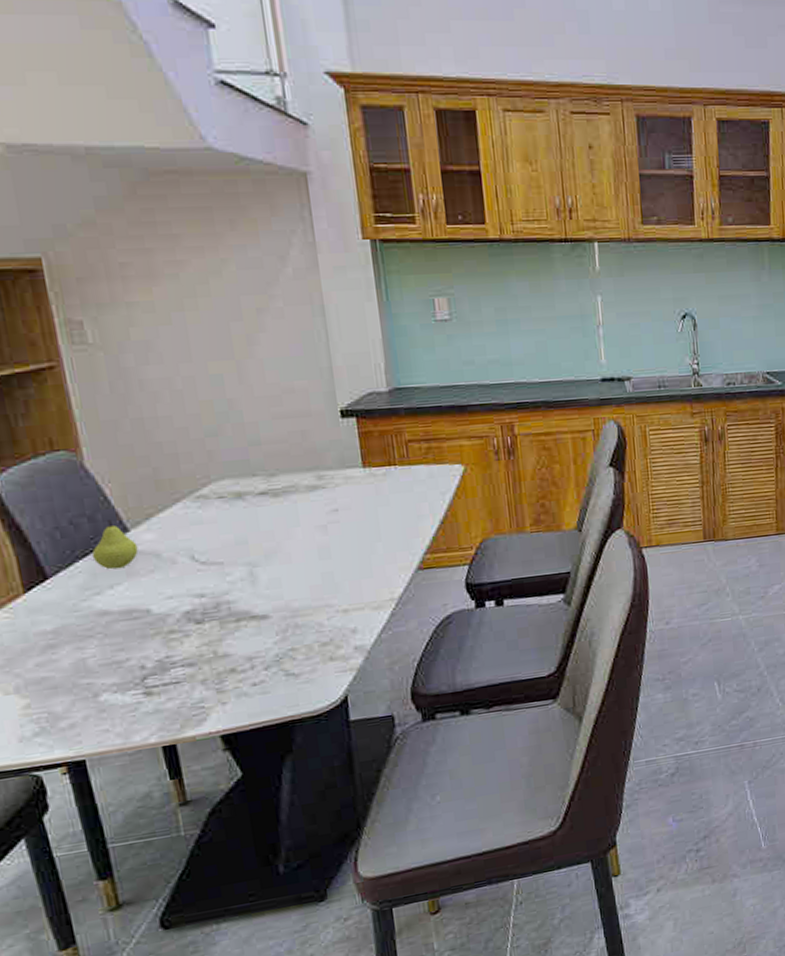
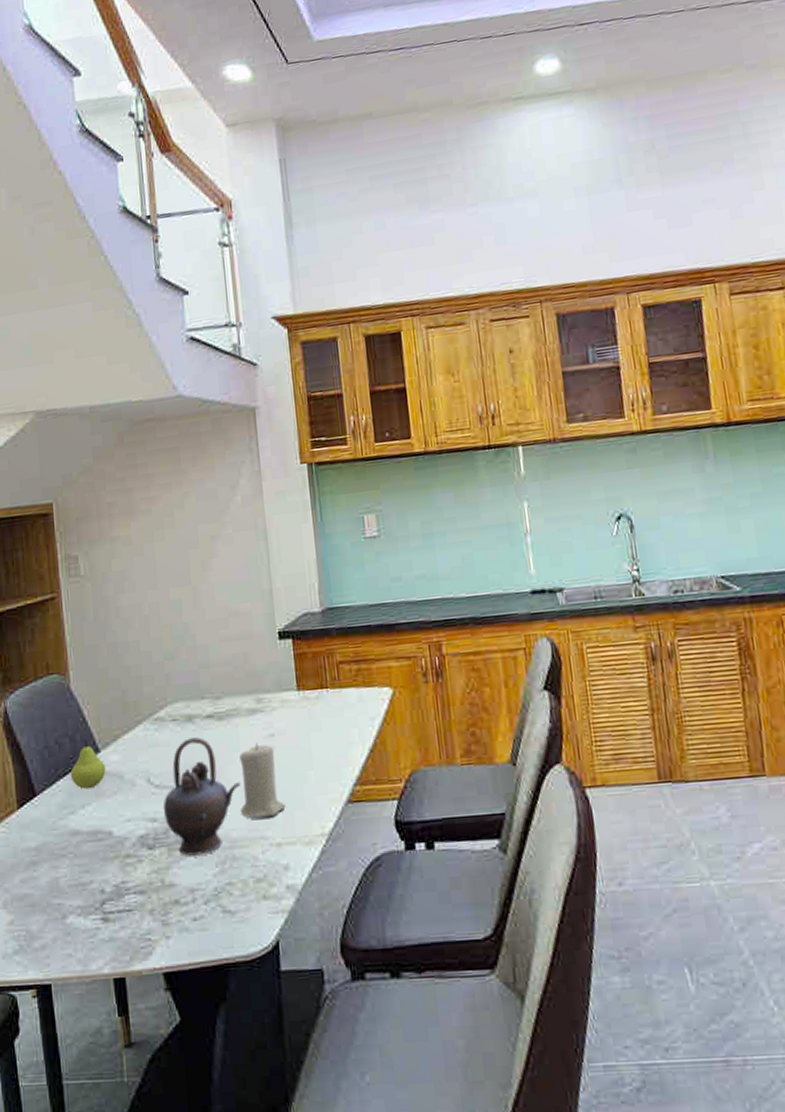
teapot: none [211,514,302,628] -> present [163,737,241,856]
candle: none [299,518,352,589] -> present [239,743,286,819]

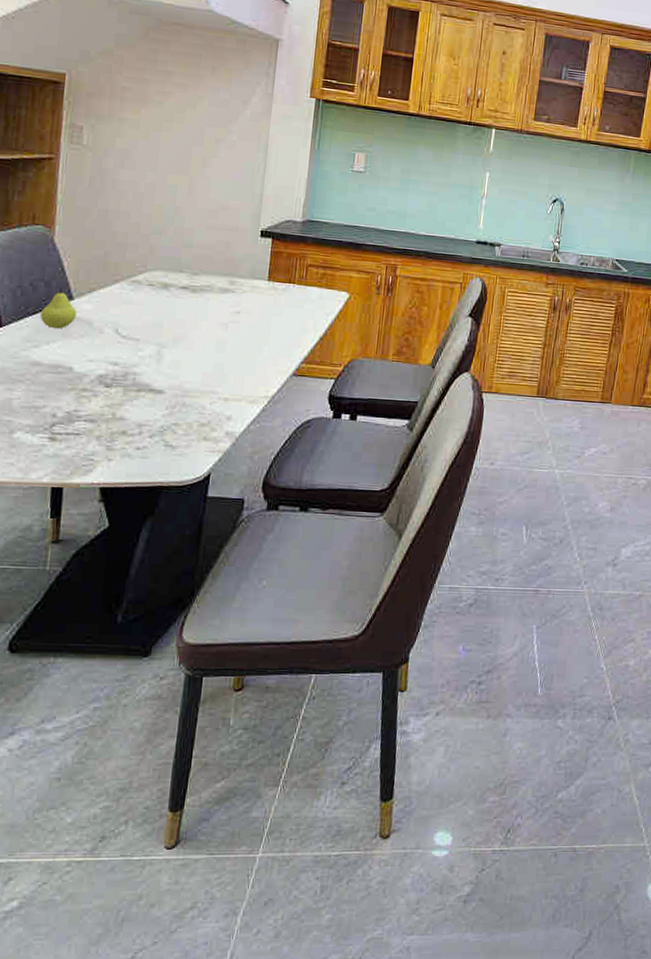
teapot: present [163,737,241,856] -> none [125,302,202,398]
candle: present [239,743,286,819] -> none [197,316,239,377]

